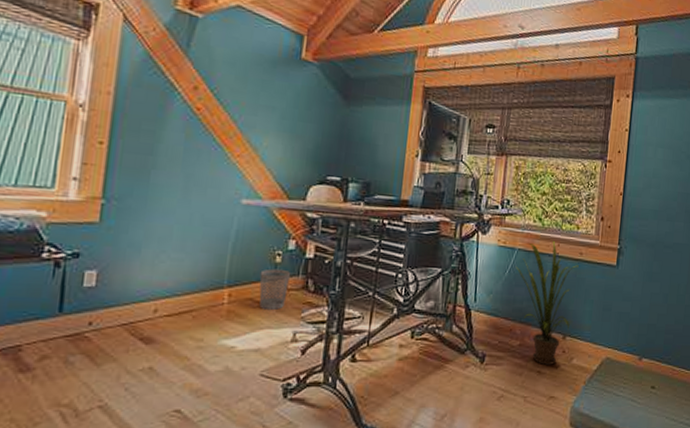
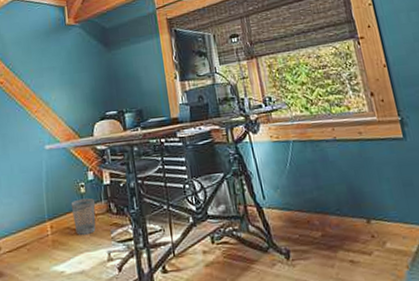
house plant: present [515,240,579,365] -> none [294,125,371,253]

